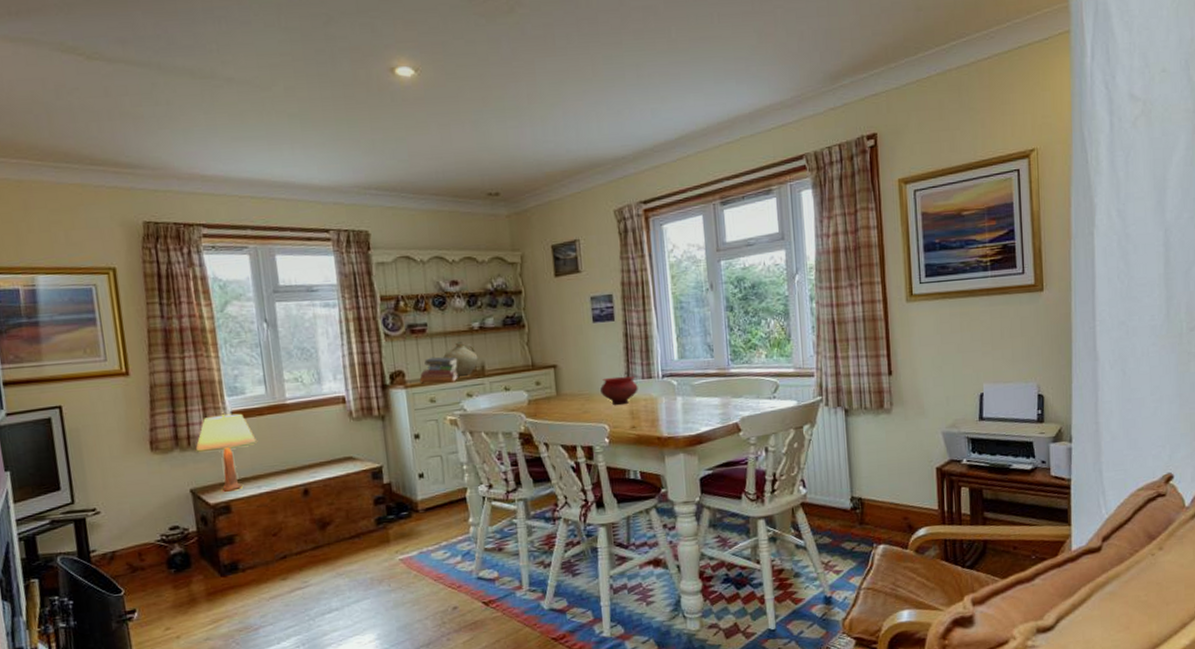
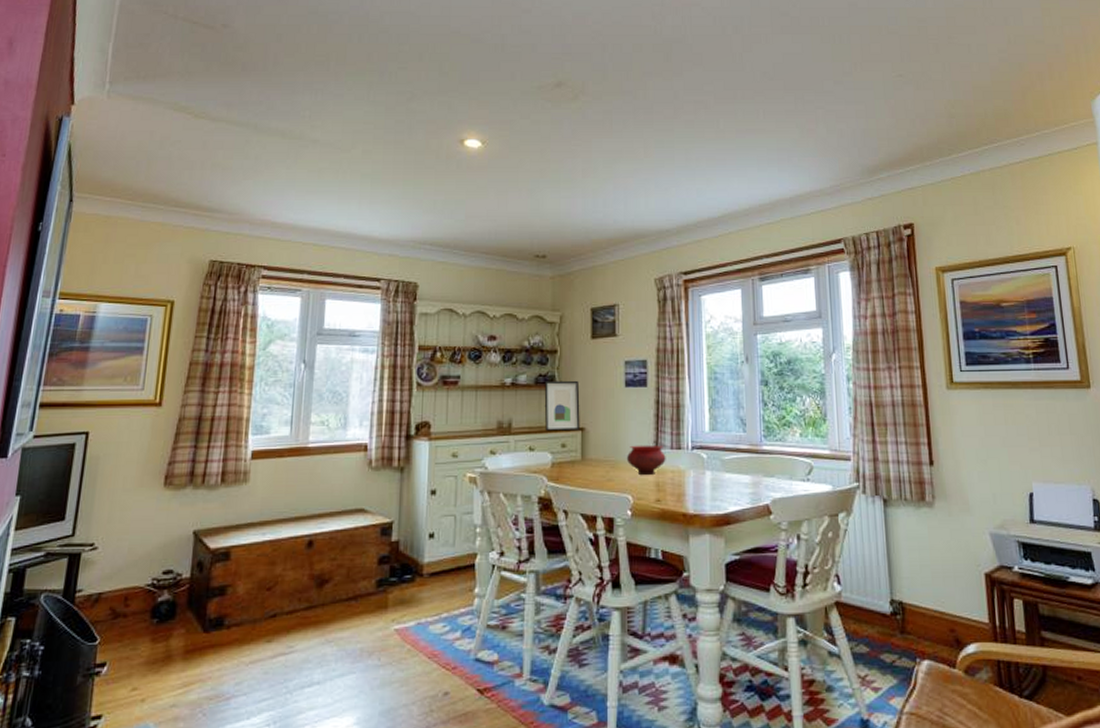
table lamp: present [195,413,257,492] -> none [208,452,271,536]
books: present [419,357,458,383] -> none [444,410,486,438]
ceramic jug: present [443,341,479,376] -> none [472,395,507,432]
picture frame: none [512,319,552,371] -> present [544,380,580,432]

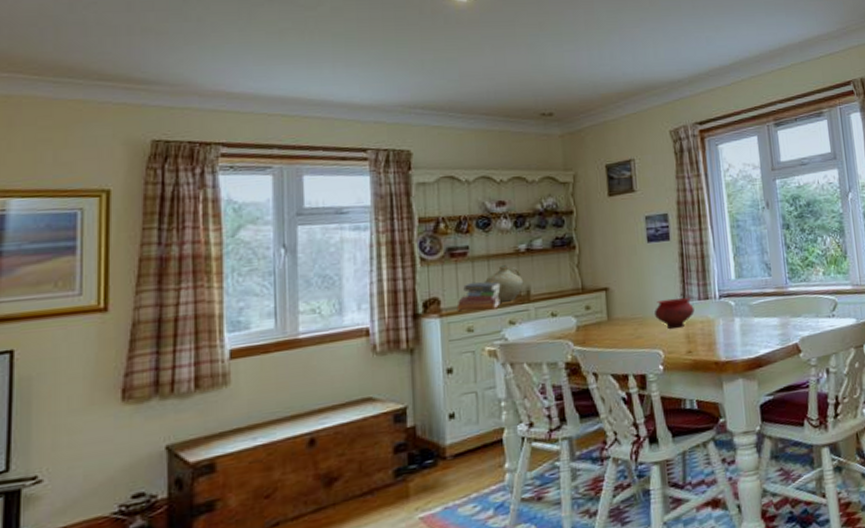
books: none [444,410,486,438] -> present [456,281,501,311]
ceramic jug: none [472,395,507,432] -> present [485,264,524,302]
picture frame: present [544,380,580,432] -> none [562,240,604,295]

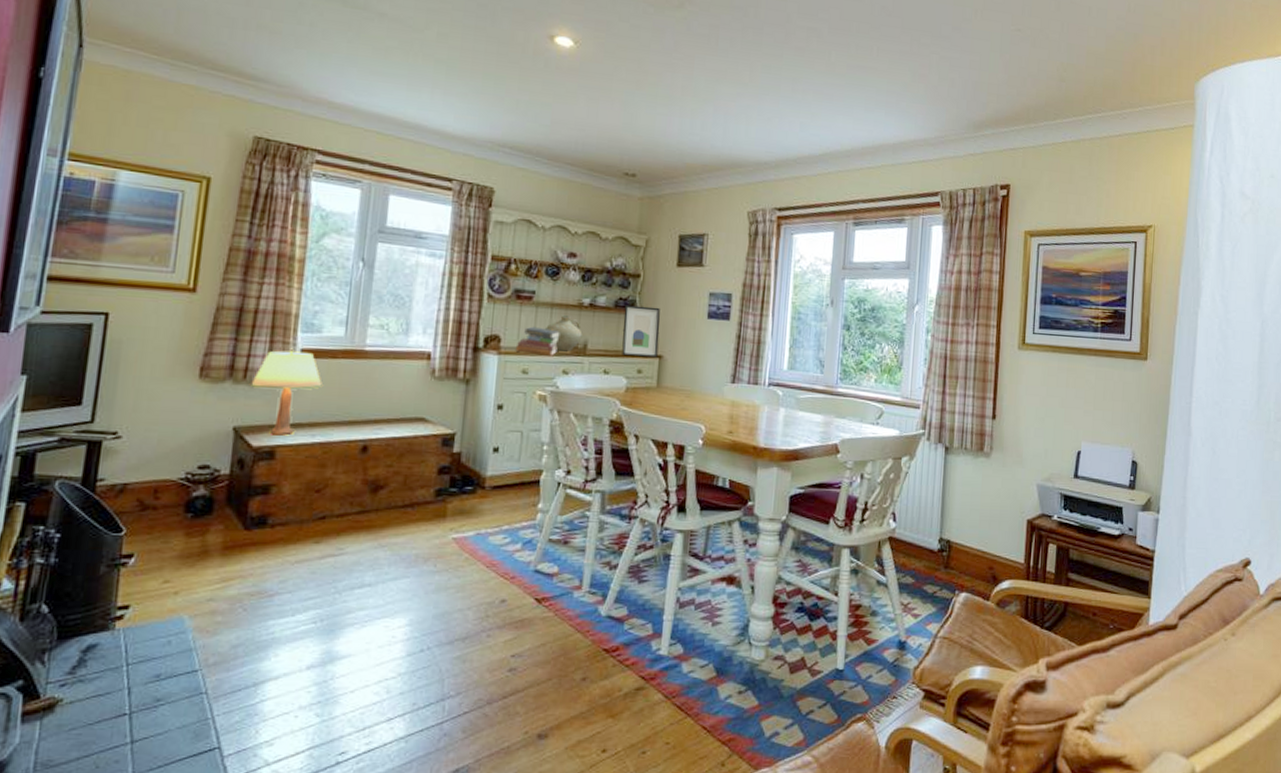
table lamp: none [179,351,257,447] -> present [251,349,322,436]
picture frame: none [562,240,604,295] -> present [622,305,660,358]
bowl: present [654,297,695,329] -> none [702,377,742,407]

